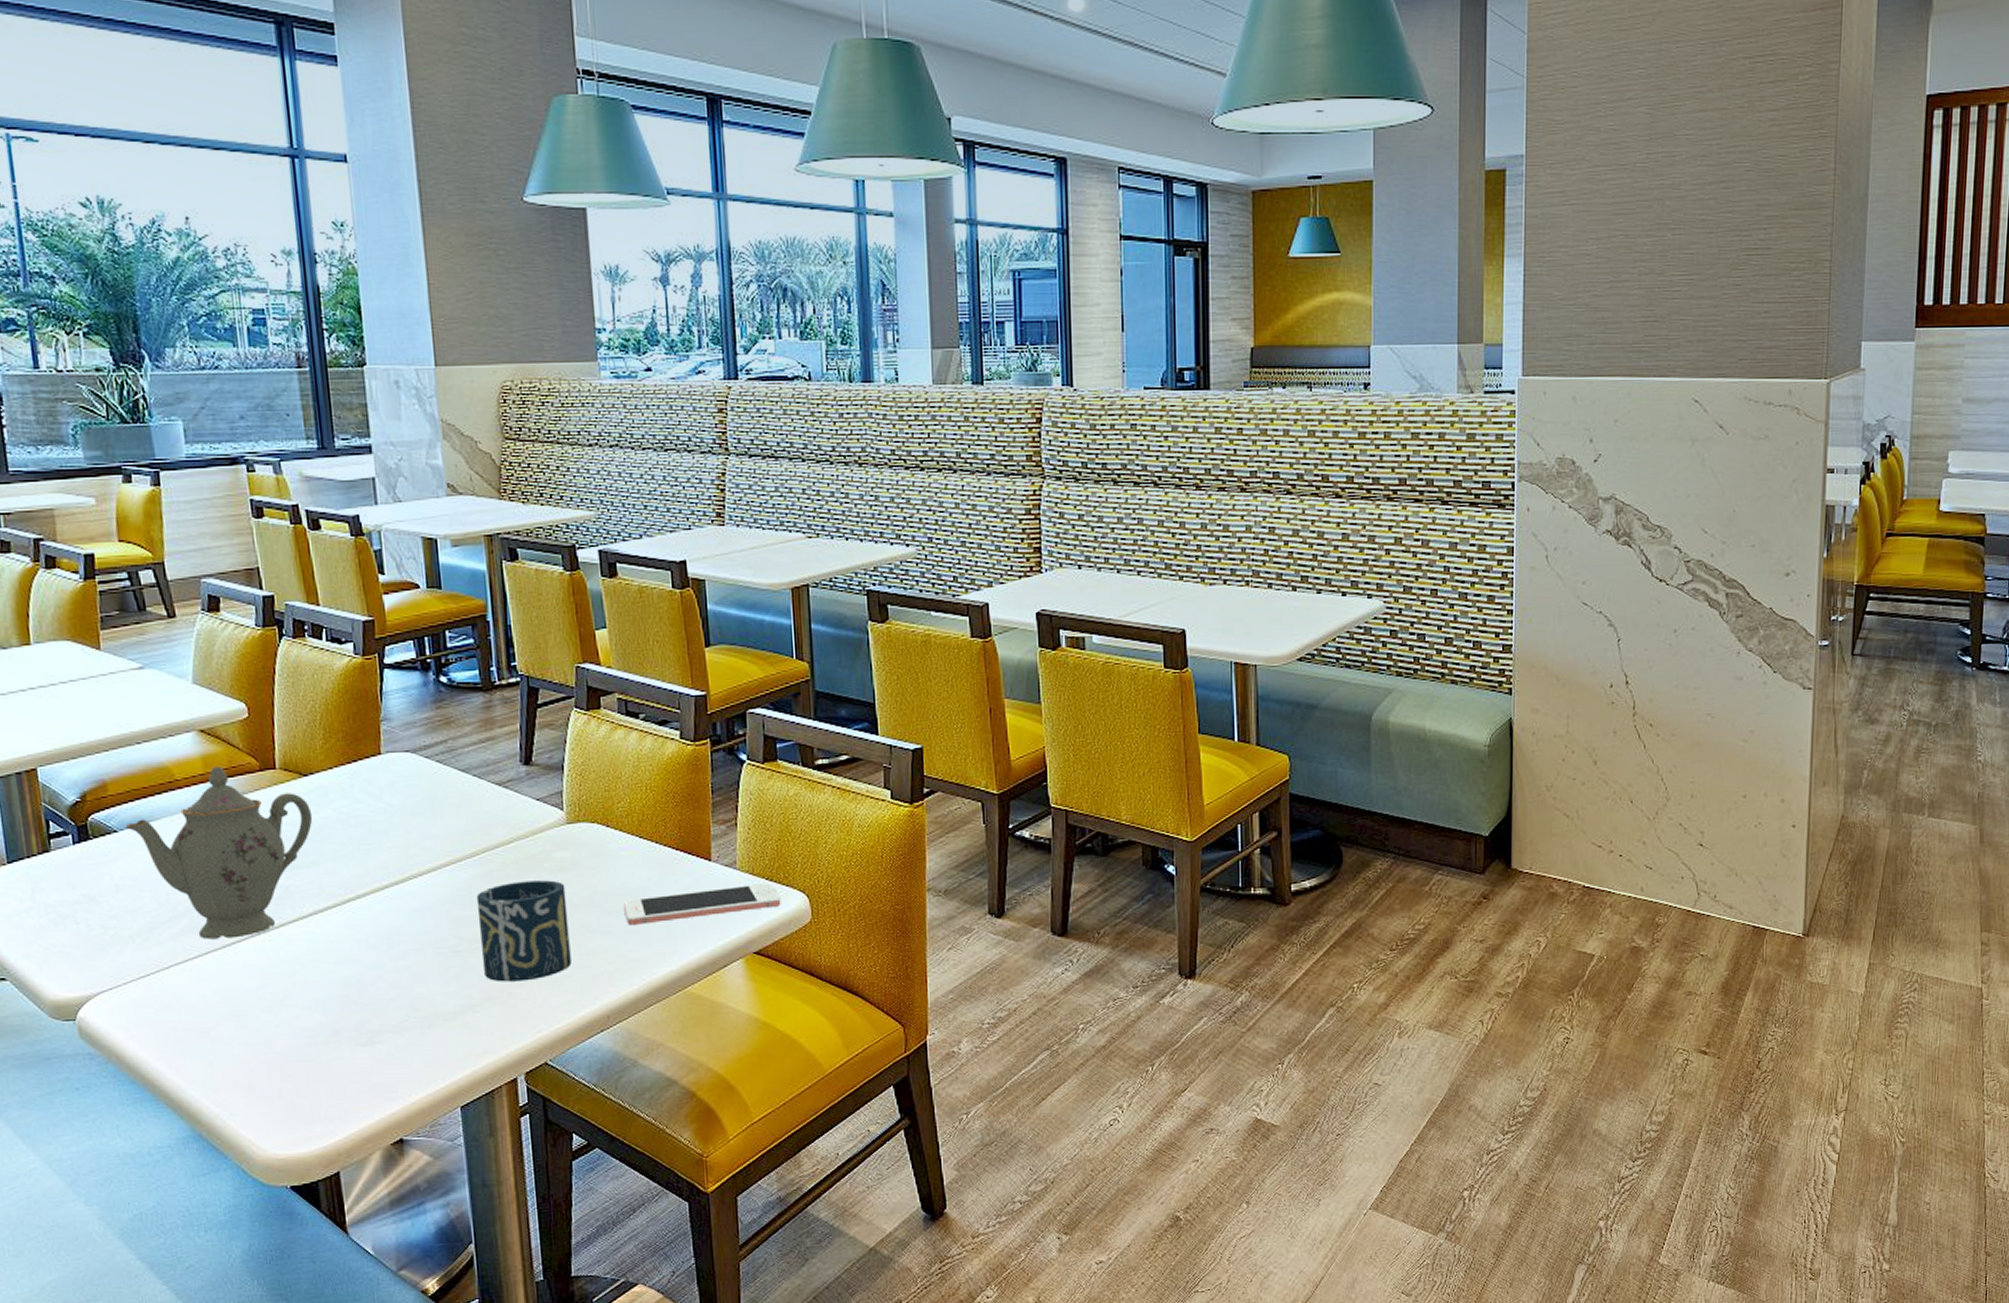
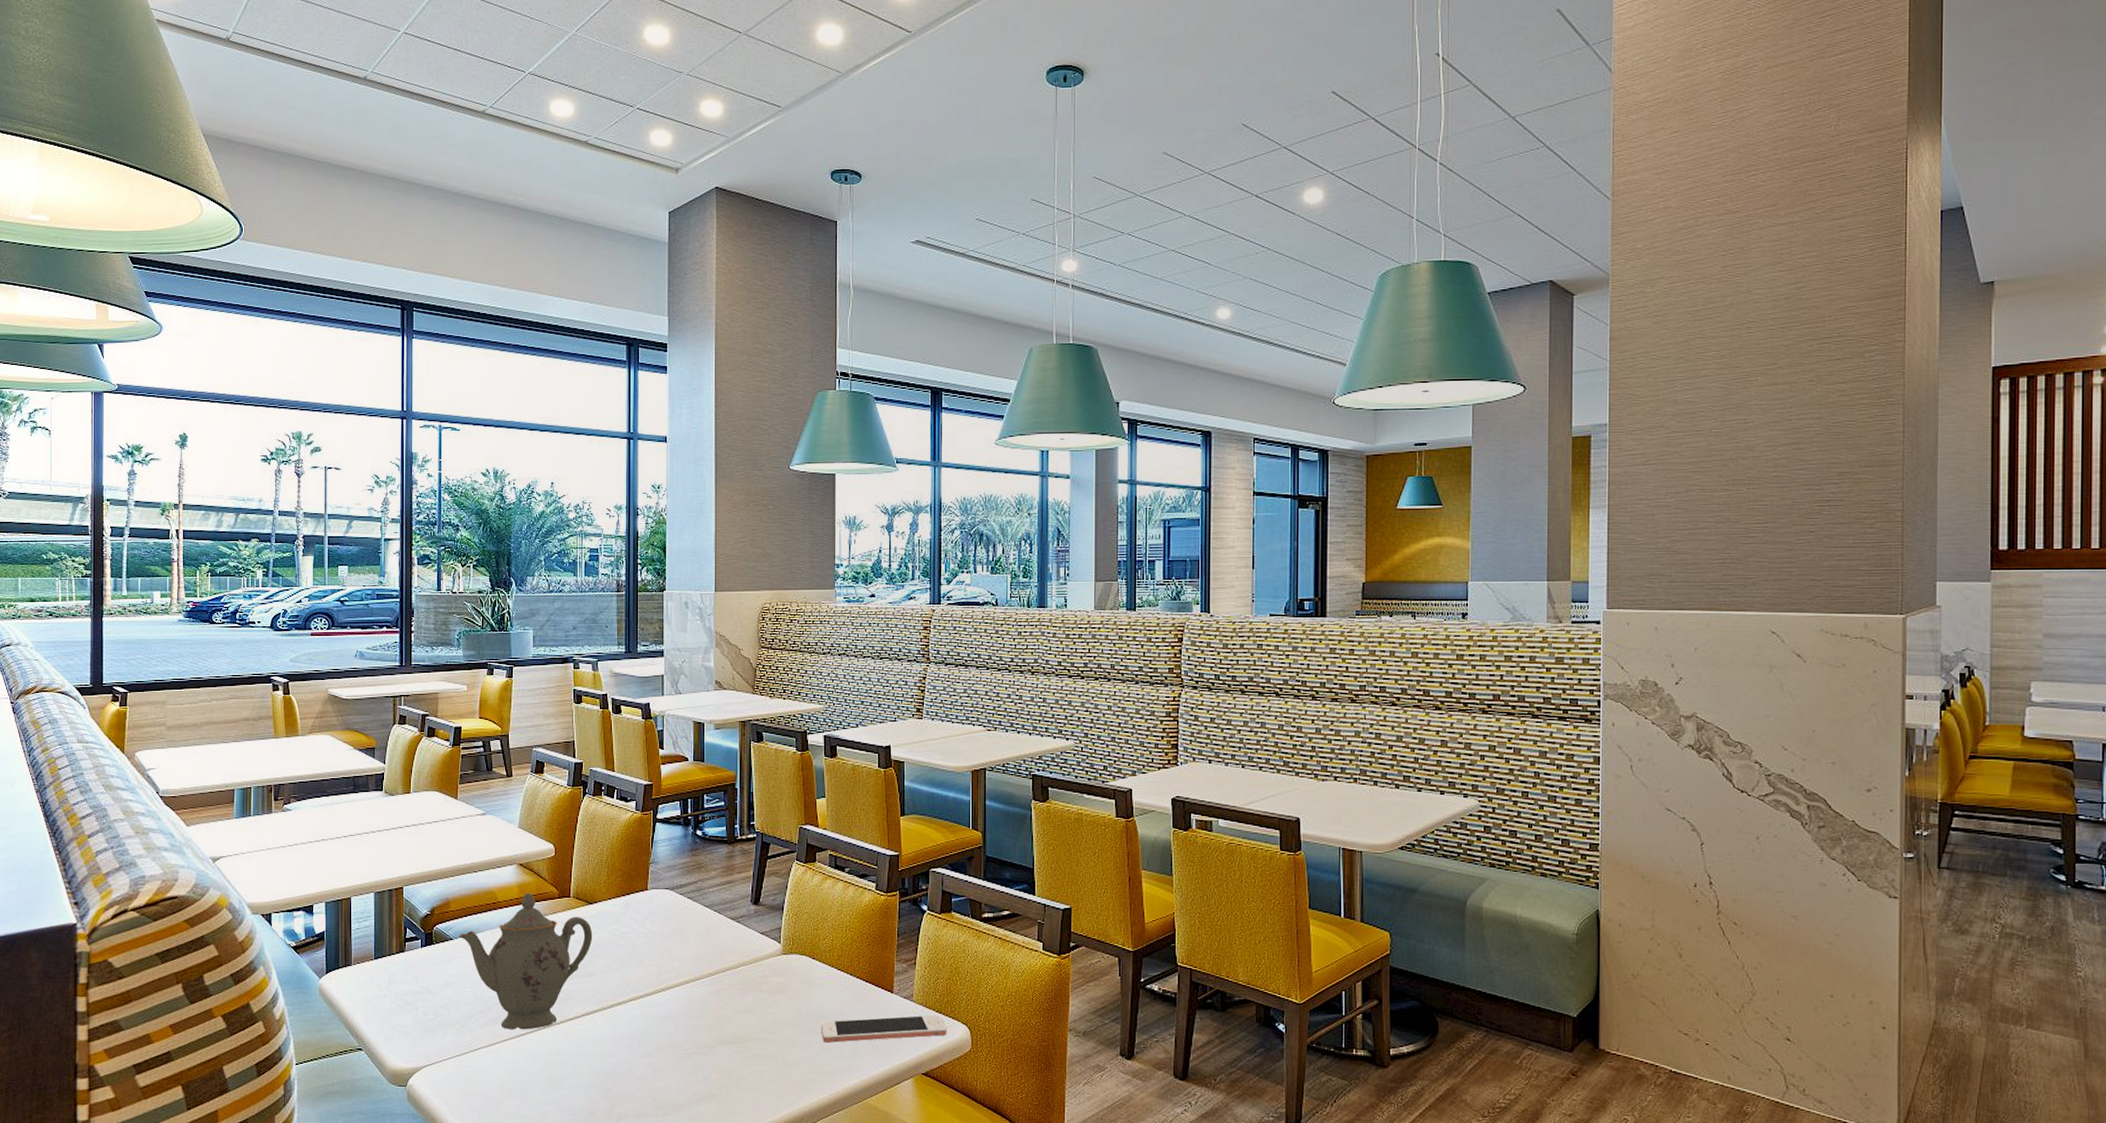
cup: present [476,880,572,982] -> none [708,999,777,1083]

